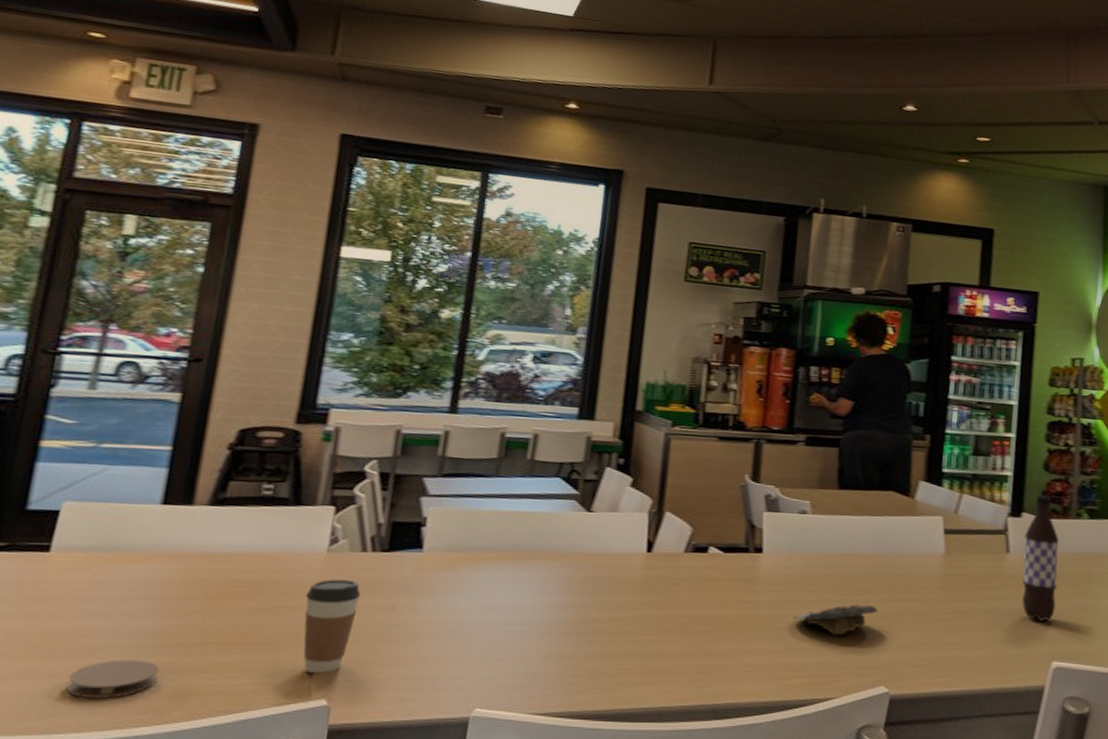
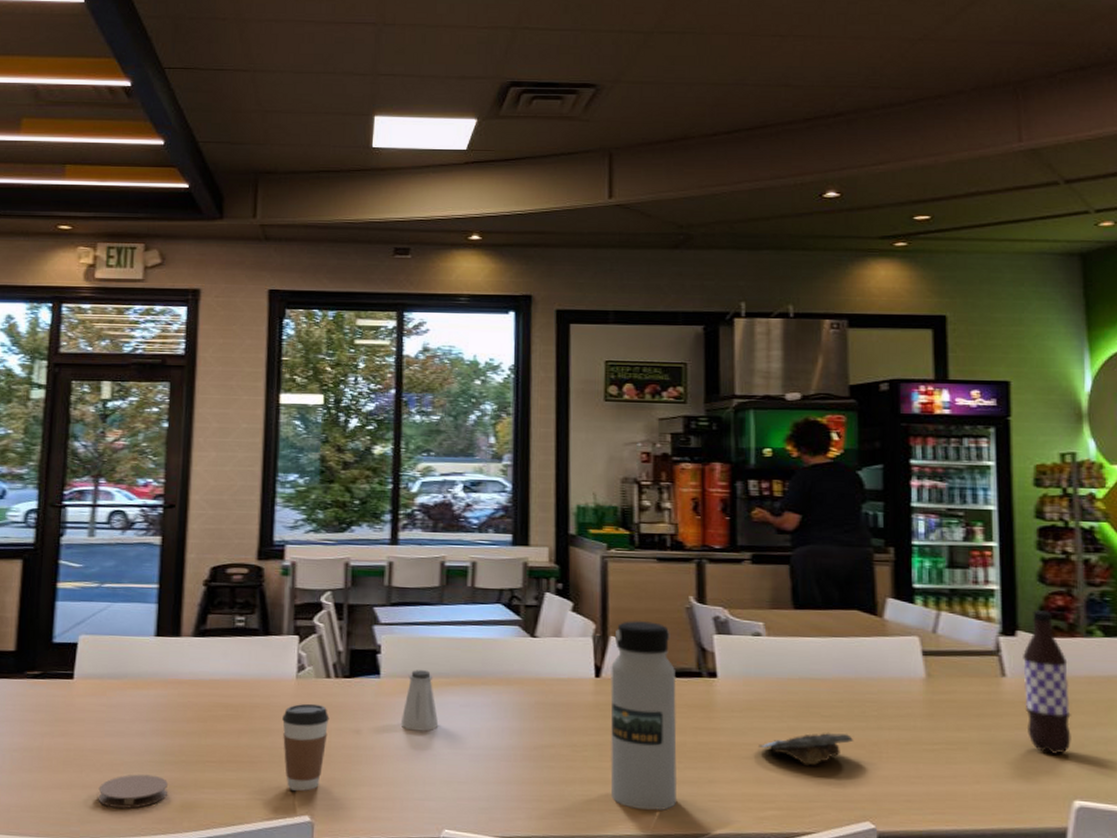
saltshaker: none [439,544,481,608] -> present [400,670,439,732]
water bottle: none [650,497,725,683] -> present [610,621,678,811]

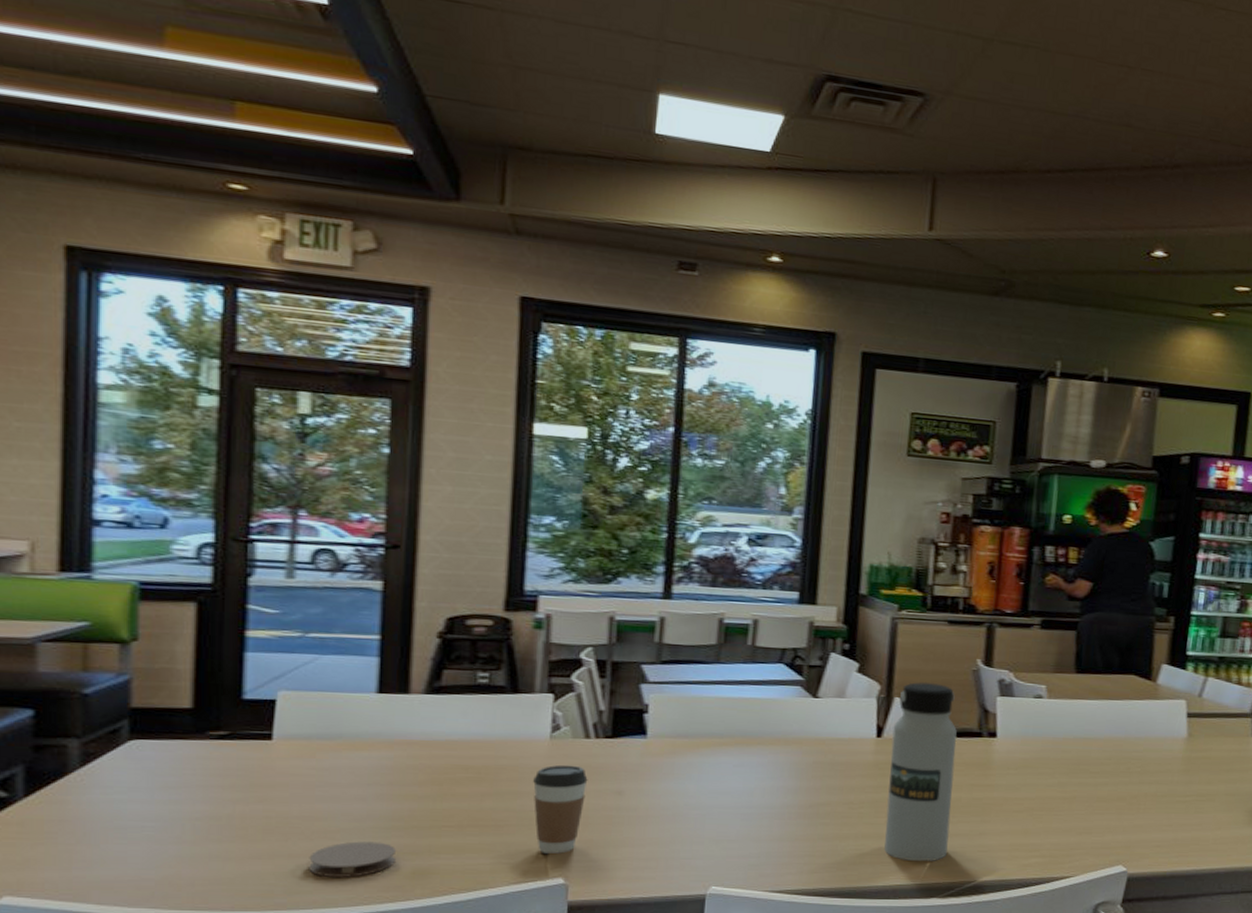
saltshaker: present [400,670,439,732] -> none [668,730,710,792]
sandwich: present [759,732,854,766] -> none [1029,787,1117,818]

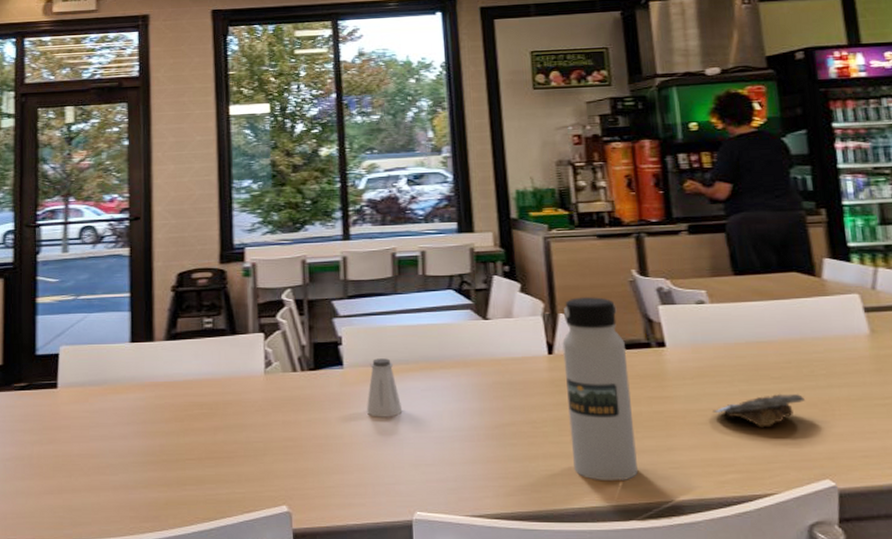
coaster: present [309,841,395,877] -> none [87,475,152,509]
coffee cup: present [533,764,588,855] -> none [254,397,299,484]
saltshaker: none [668,730,710,792] -> present [366,358,403,417]
sandwich: none [1029,787,1117,818] -> present [713,393,806,428]

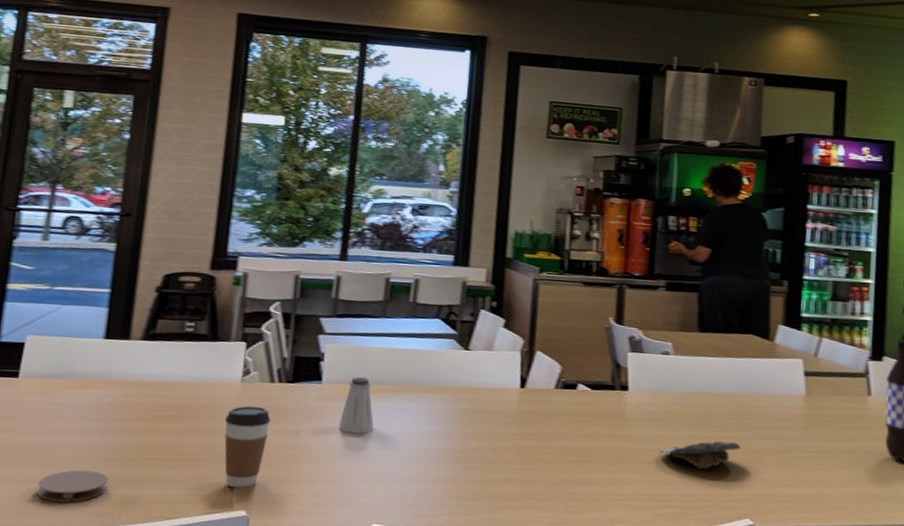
coaster: none [87,475,152,509] -> present [37,469,108,503]
coffee cup: none [254,397,299,484] -> present [224,406,271,488]
water bottle: present [562,297,638,482] -> none [527,338,592,509]

